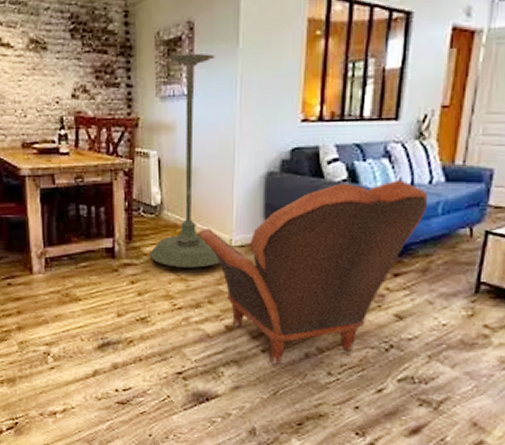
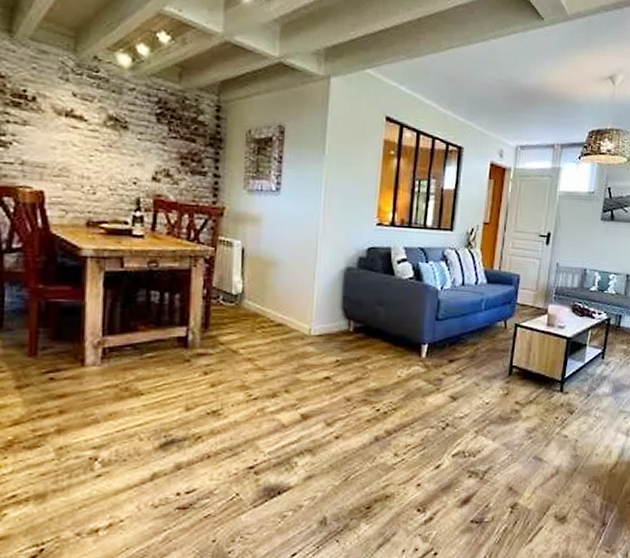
plant stand: present [150,53,220,268] -> none [227,152,303,357]
armchair: present [198,180,429,366] -> none [278,280,475,451]

